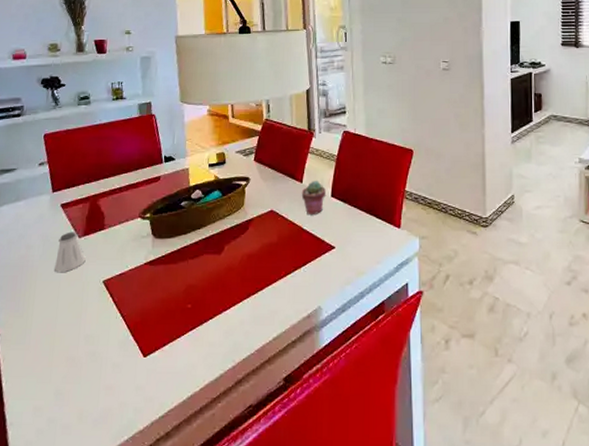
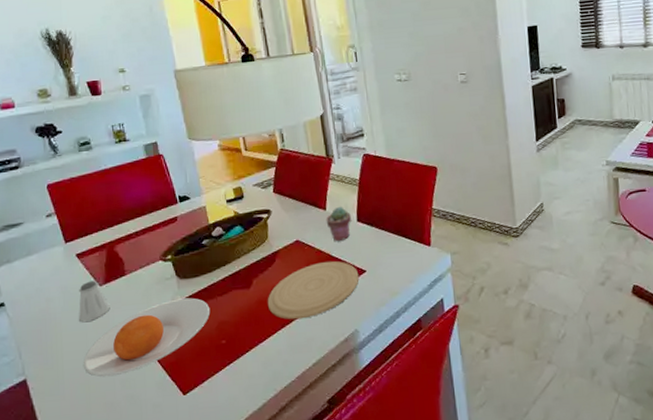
plate: none [51,258,181,331] -> present [83,297,211,377]
plate: none [236,234,328,290] -> present [267,261,359,320]

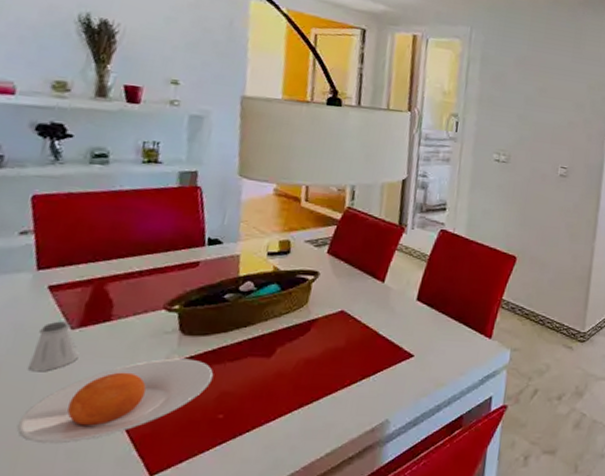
plate: present [267,261,359,320] -> none [287,339,405,401]
potted succulent: present [326,206,352,242] -> none [381,280,412,320]

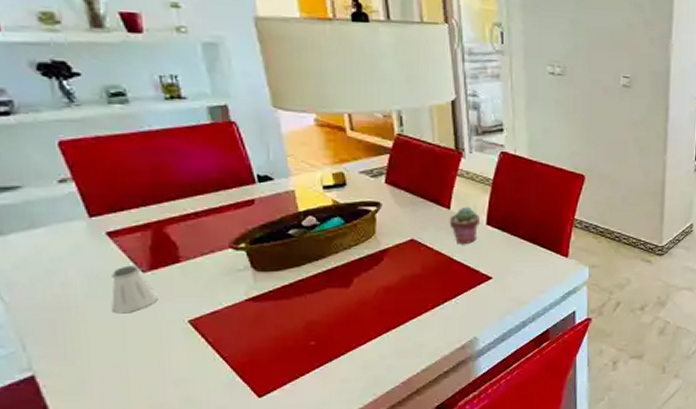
plate: present [16,358,214,444] -> none [119,293,297,376]
potted succulent: none [381,280,412,320] -> present [449,206,481,245]

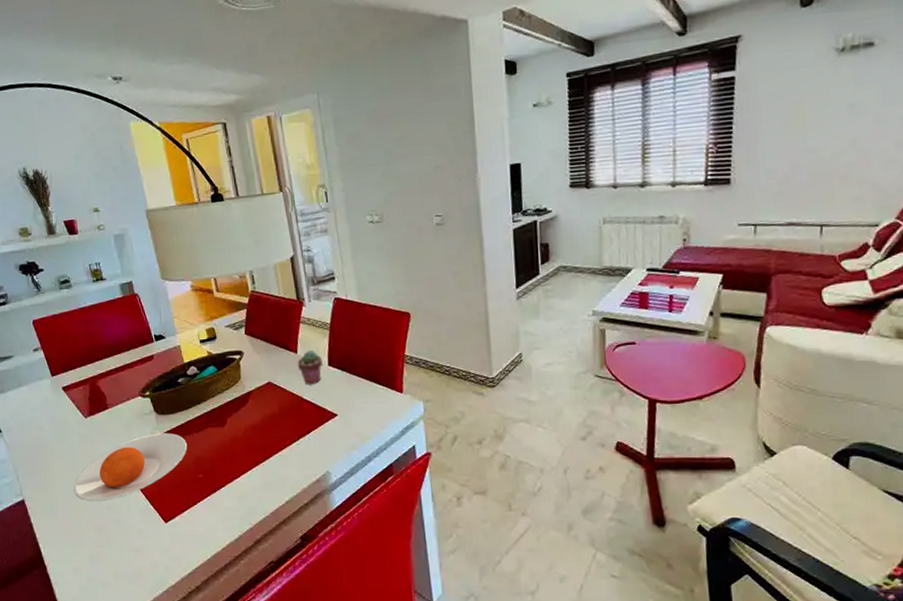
saltshaker: present [112,265,158,314] -> none [66,412,95,451]
plate: none [119,293,297,376] -> present [73,433,188,502]

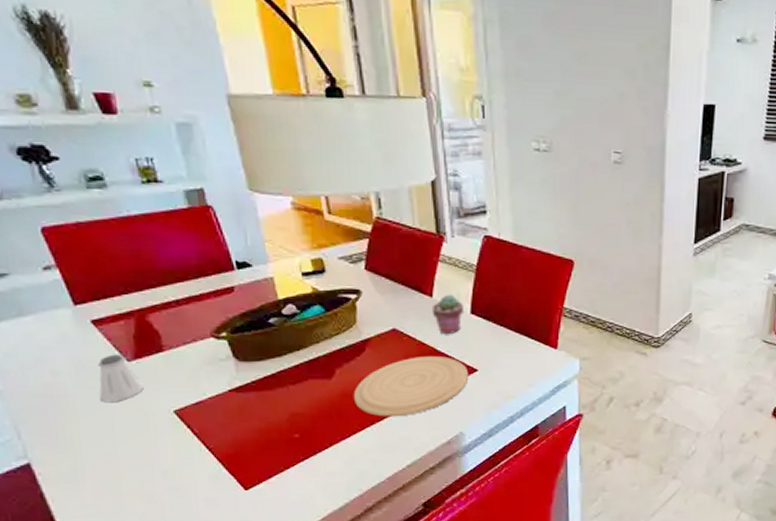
saltshaker: none [66,412,95,451] -> present [98,354,144,403]
plate: present [73,433,188,502] -> none [109,384,280,466]
plate: none [241,403,331,459] -> present [353,355,469,417]

